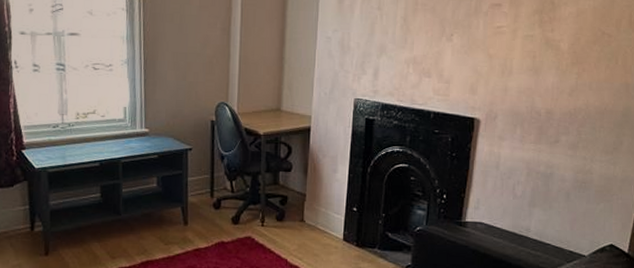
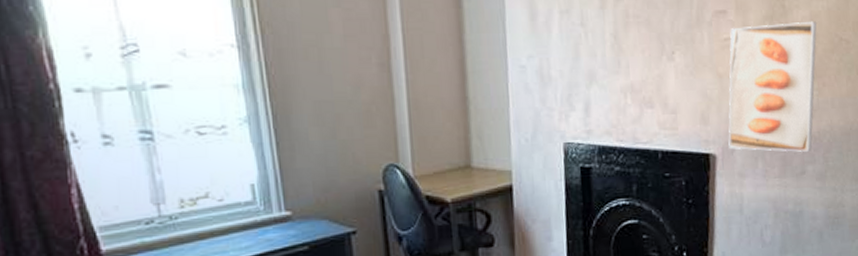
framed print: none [492,16,583,124] -> present [728,21,817,152]

